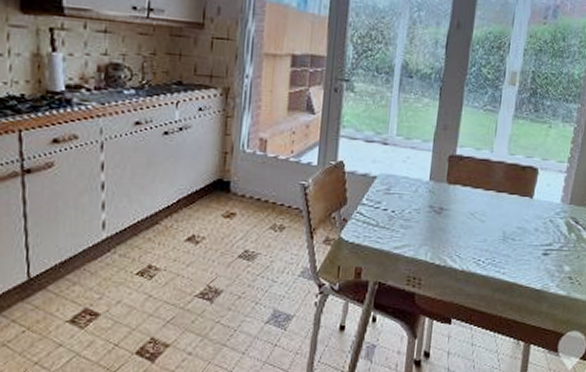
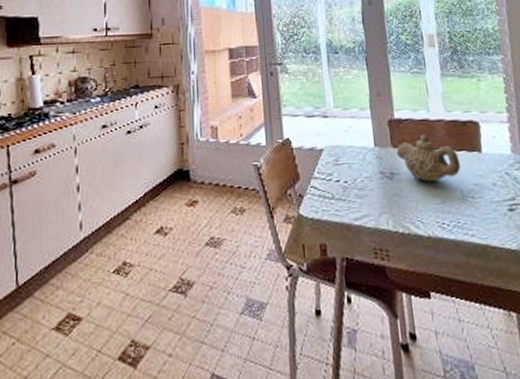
teapot: none [449,174,510,221] -> present [396,134,461,182]

